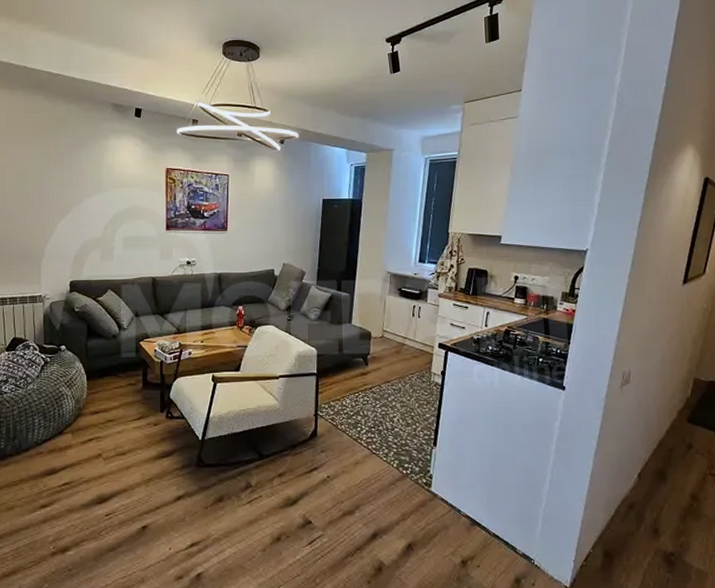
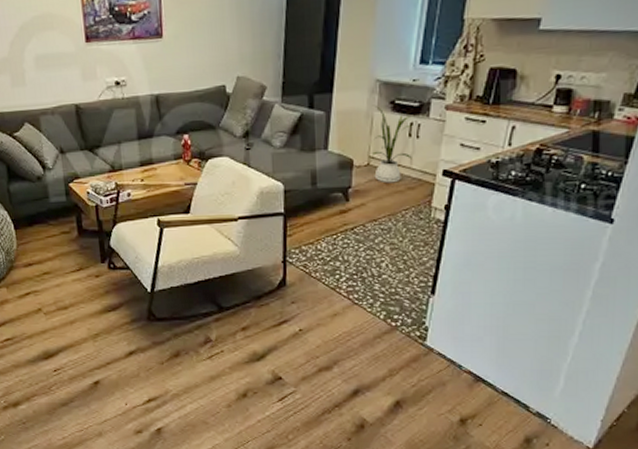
house plant: none [385,290,415,352] -> present [372,105,412,183]

